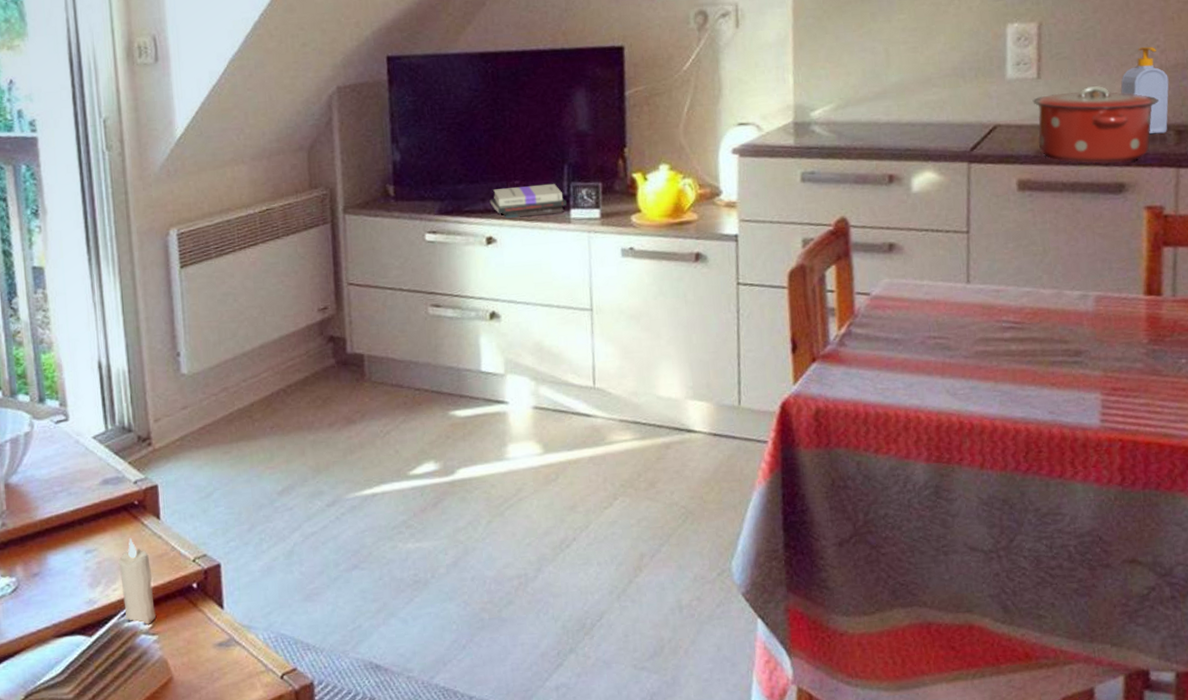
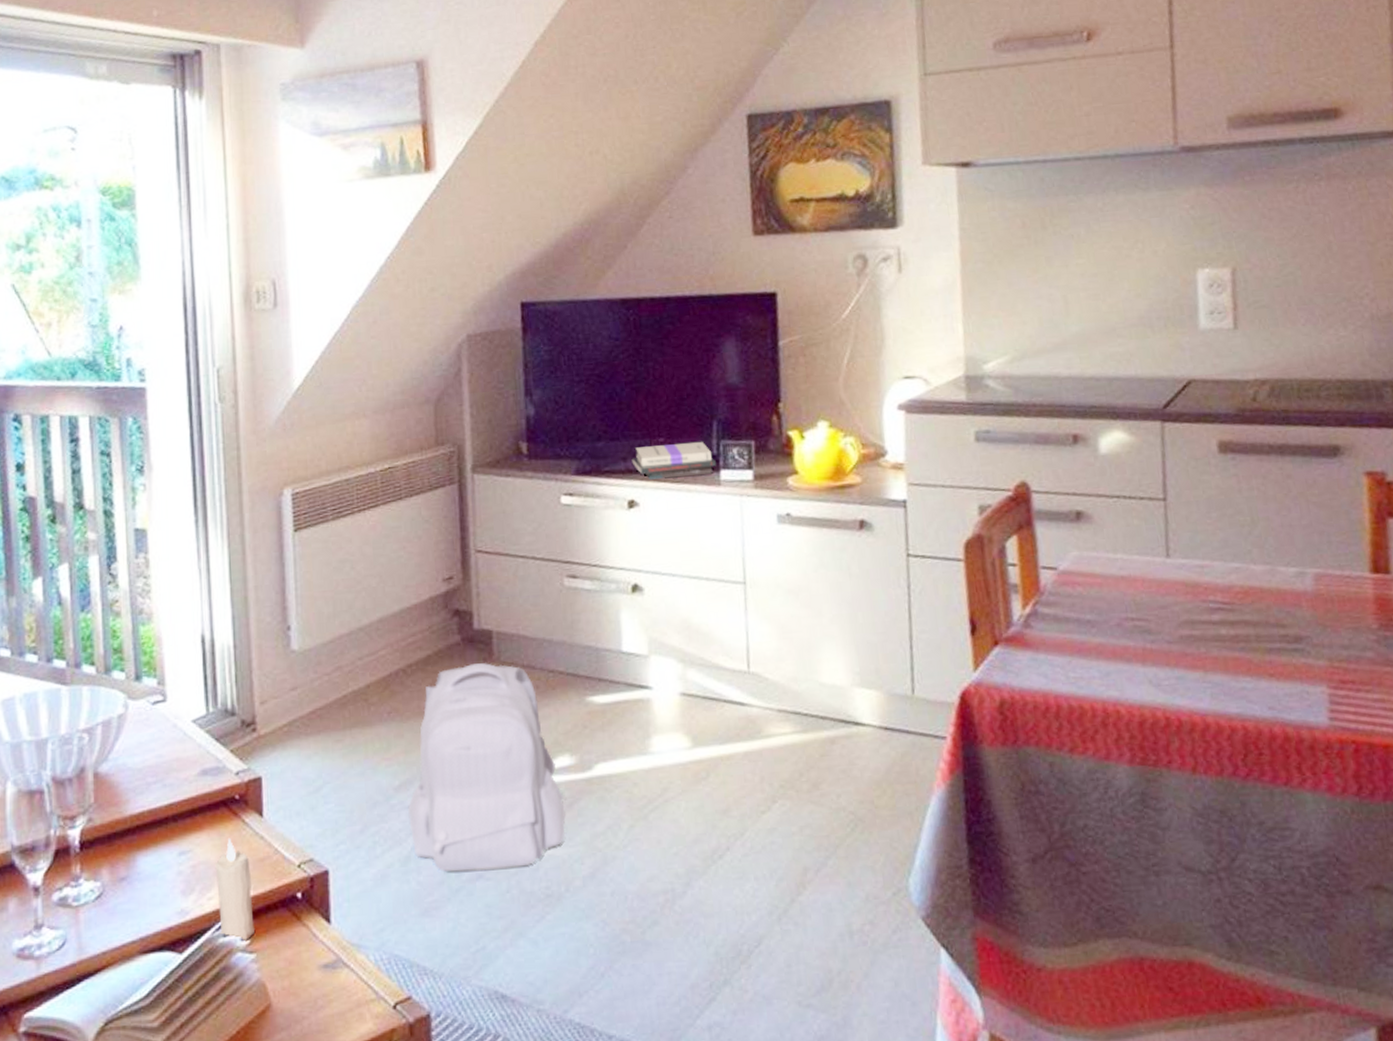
backpack: none [290,383,431,563] -> present [407,663,566,872]
casserole: present [1032,85,1160,164] -> none [1230,336,1373,424]
soap bottle: present [1120,46,1169,135] -> none [1328,294,1384,392]

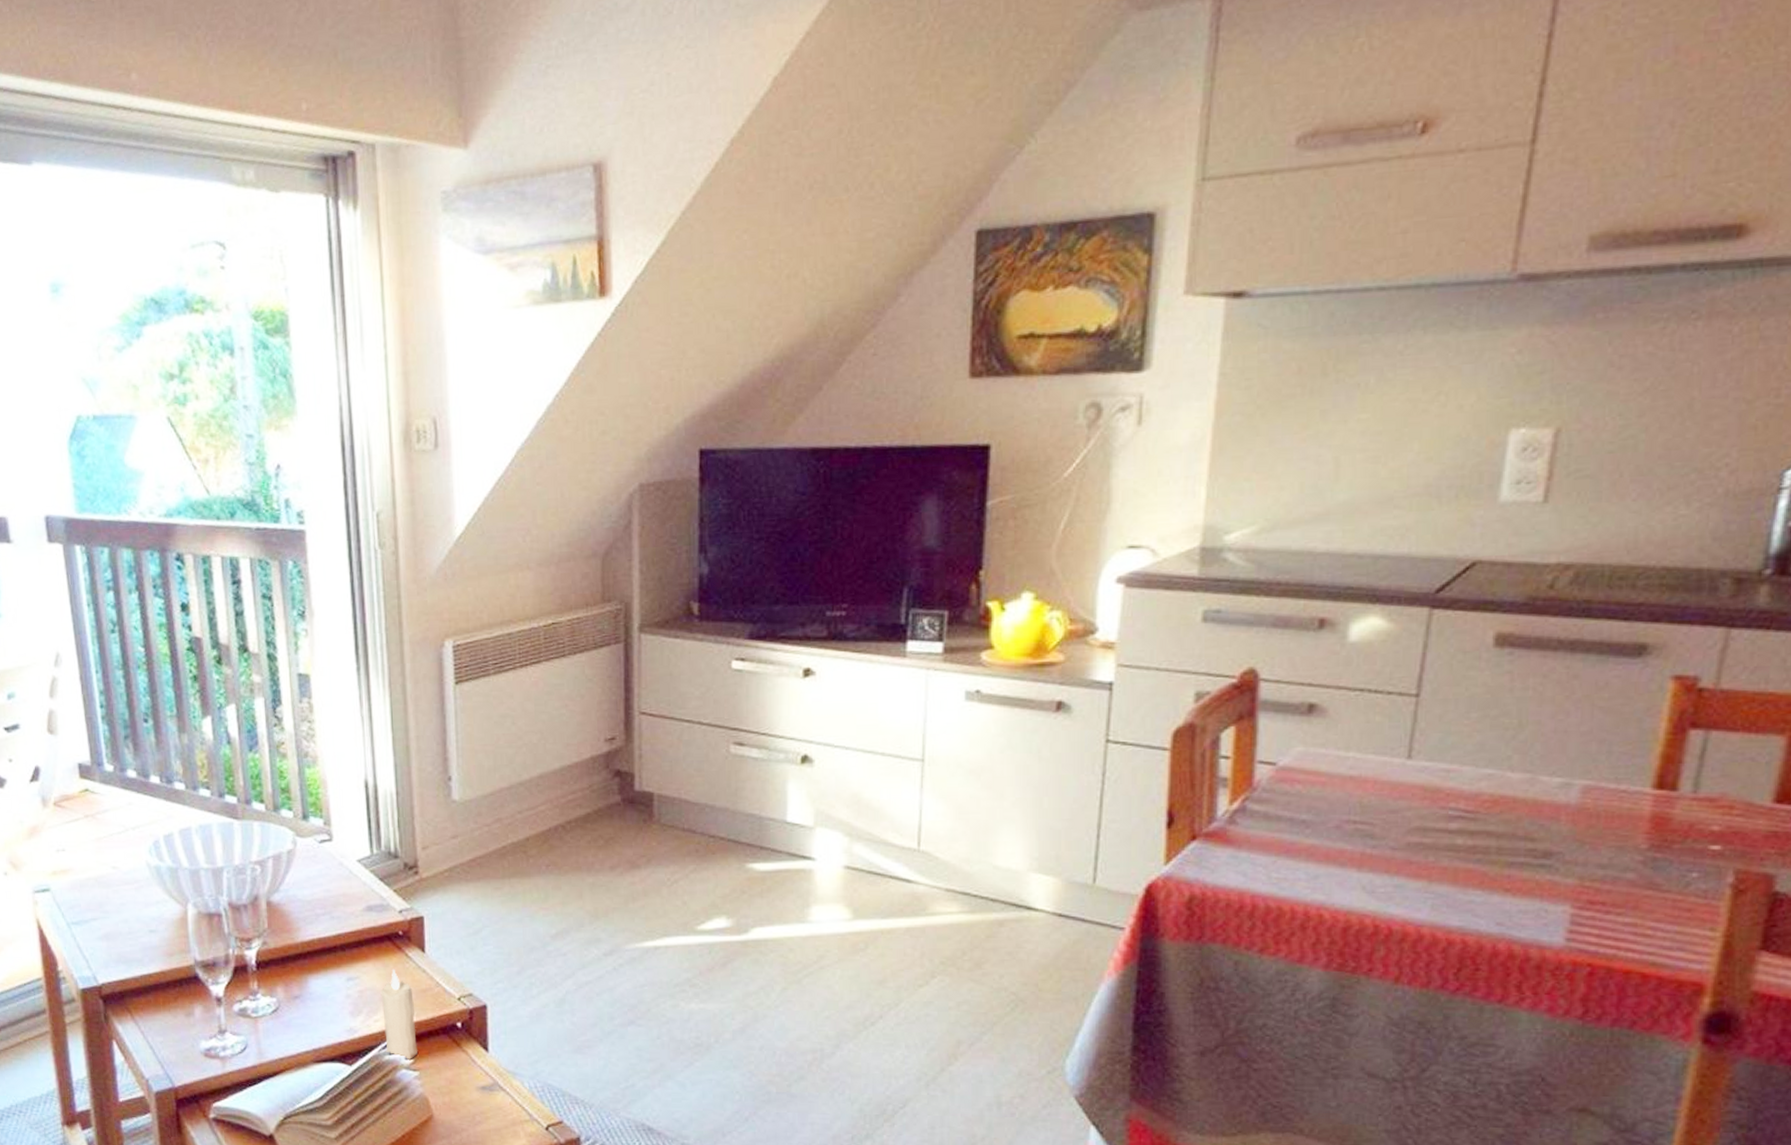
backpack: present [407,663,566,872] -> none [563,824,719,1017]
books: present [631,441,716,480] -> none [810,609,903,648]

